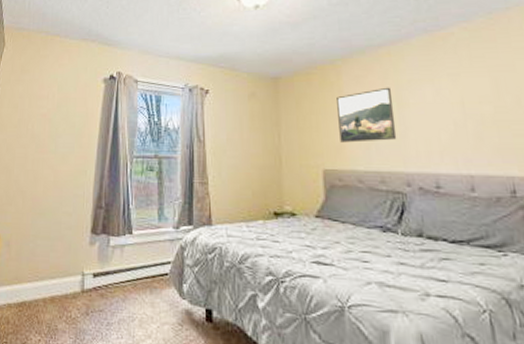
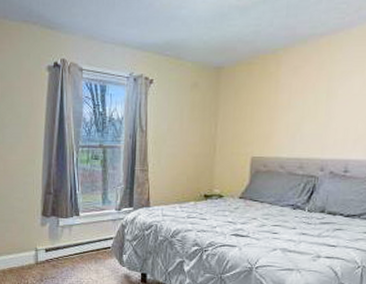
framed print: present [336,87,397,143] -> none [270,78,324,132]

